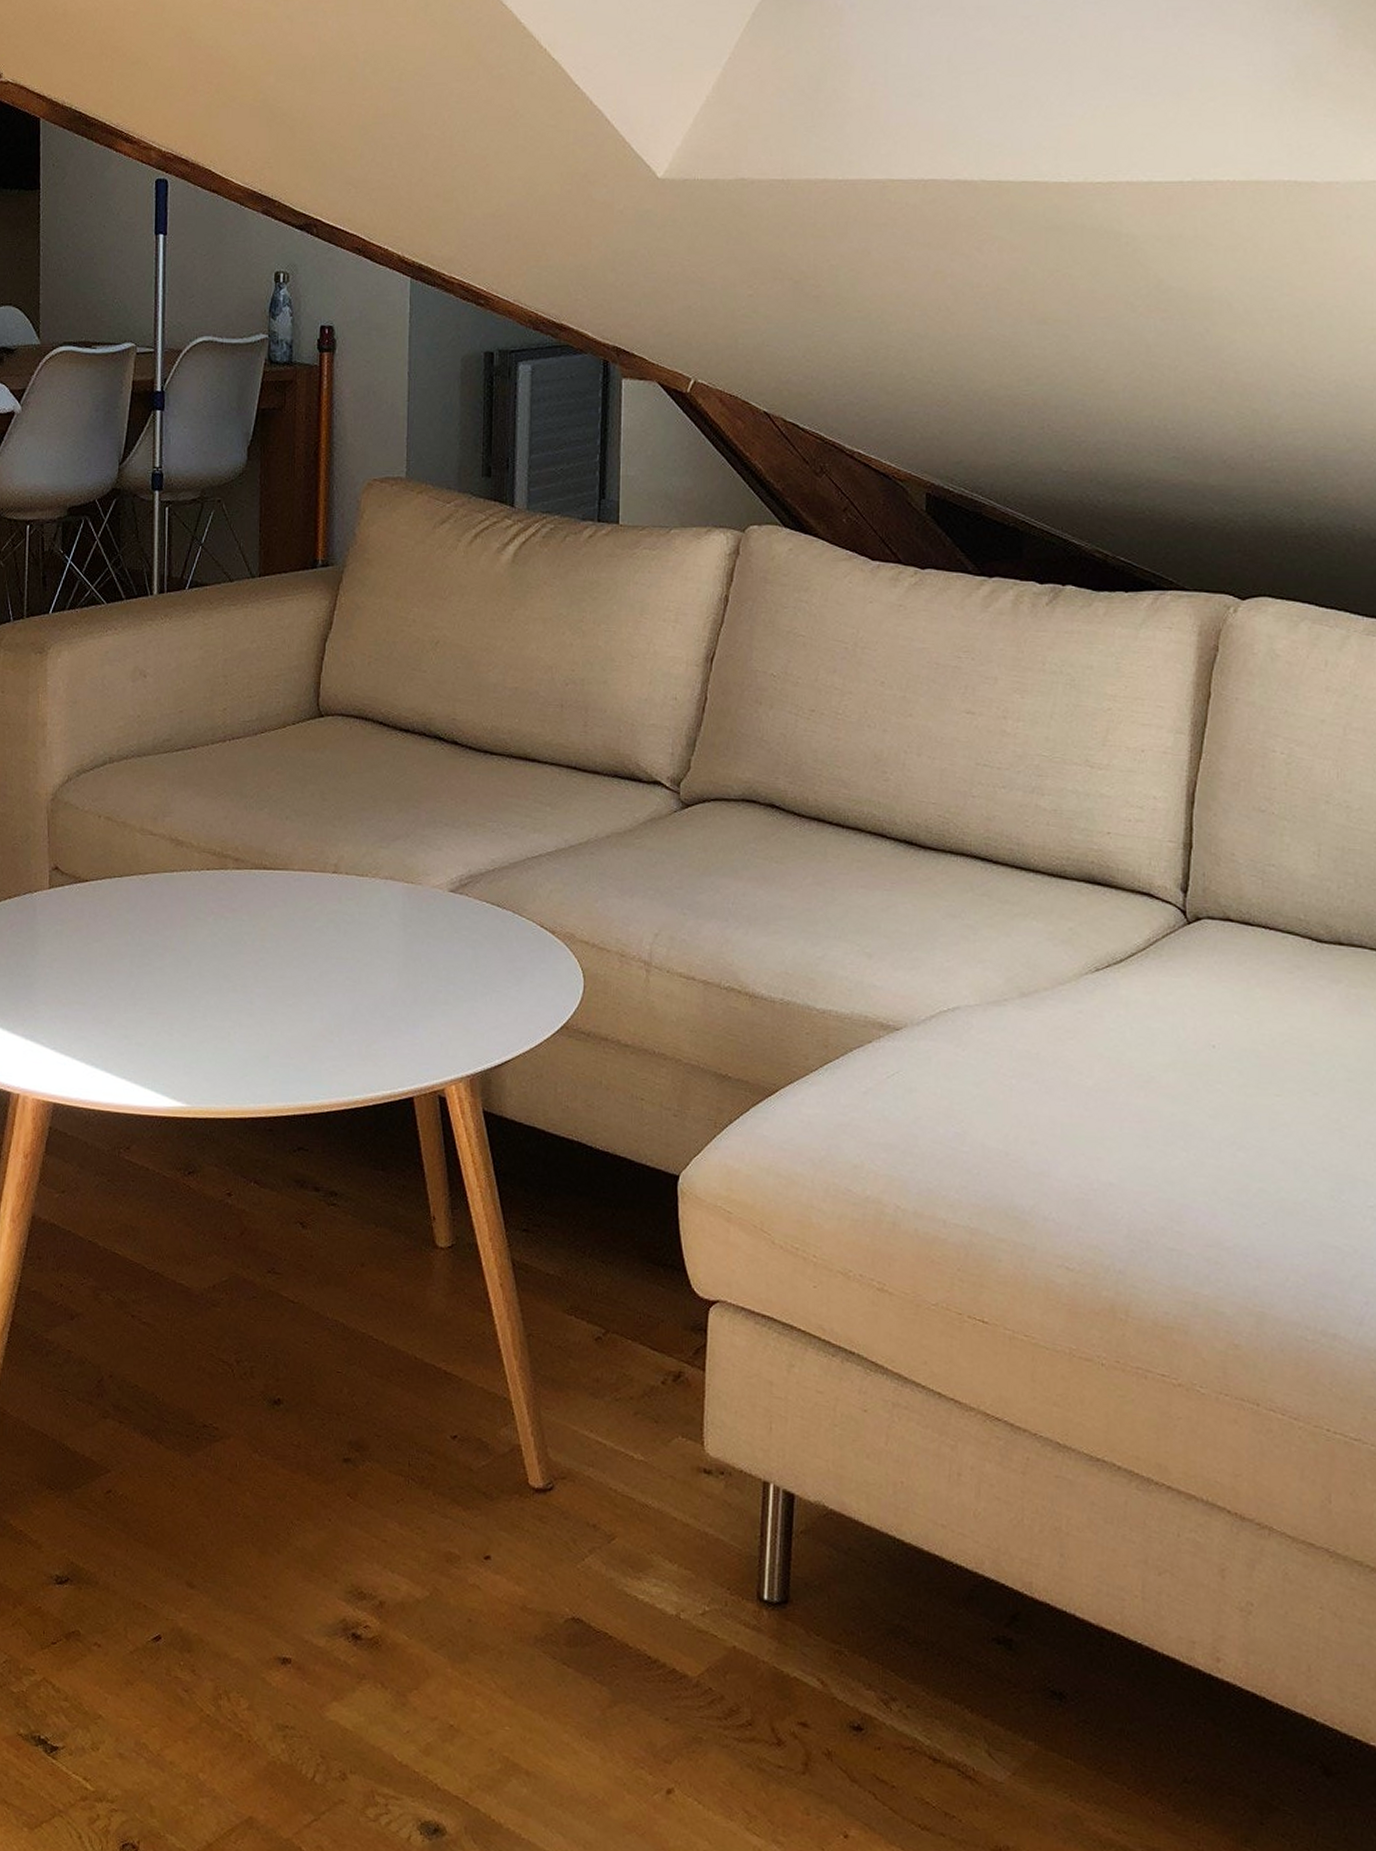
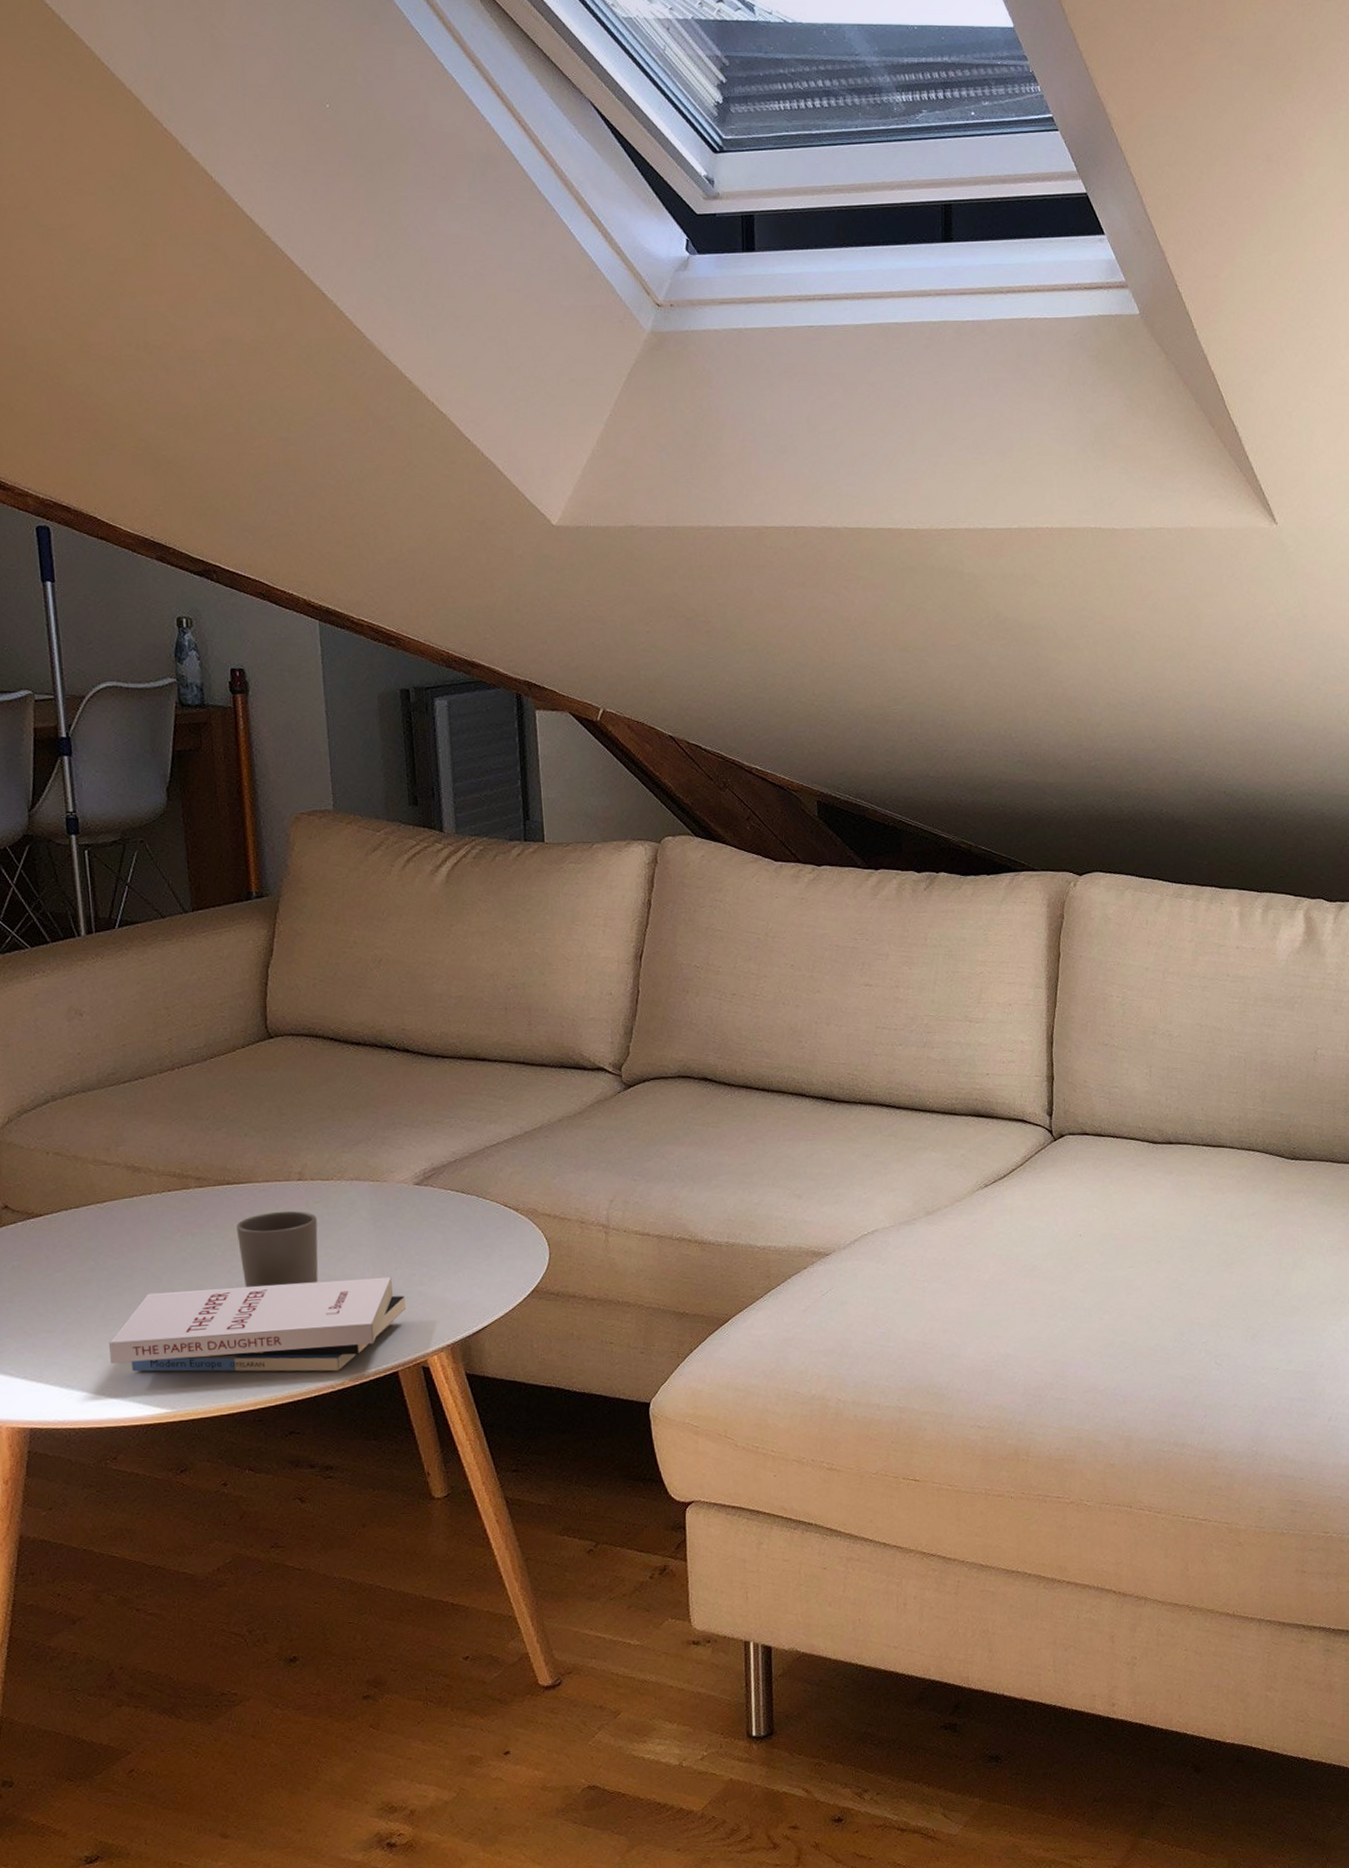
books: none [135,976,428,1088] -> present [109,1276,406,1372]
mug: none [268,904,348,988] -> present [237,1210,319,1288]

